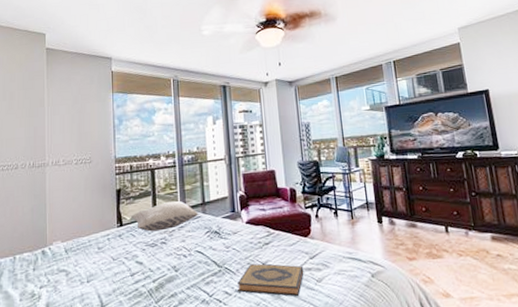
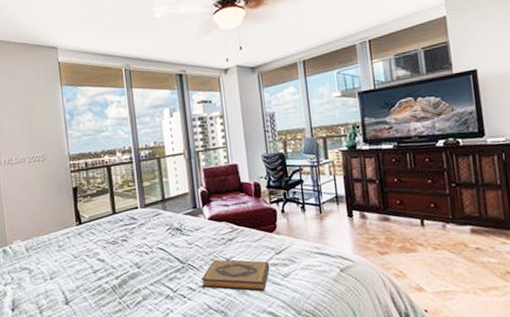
pillow: present [130,200,199,232] -> none [88,197,159,230]

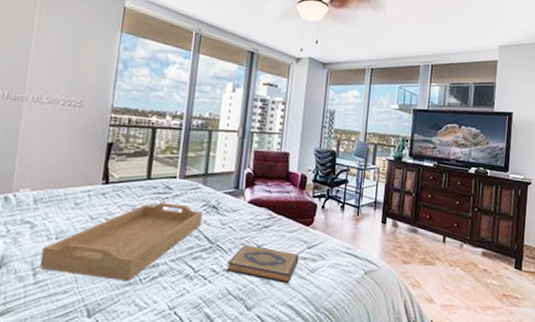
serving tray: none [41,232,170,309] -> present [39,202,203,281]

